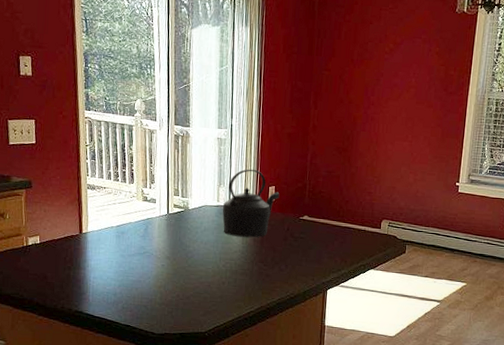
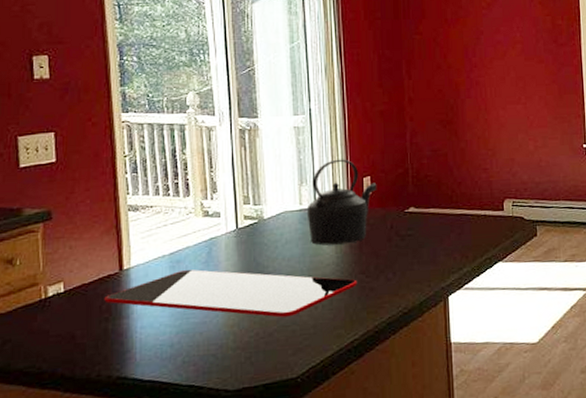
cutting board: none [68,240,257,287] -> present [104,269,358,318]

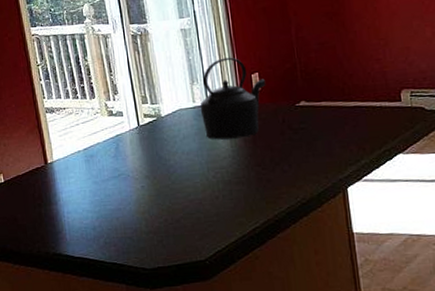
cutting board: present [104,269,358,318] -> none [35,163,255,206]

